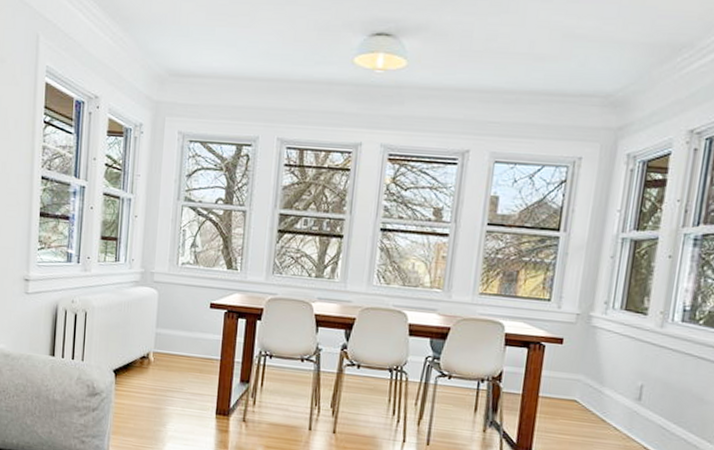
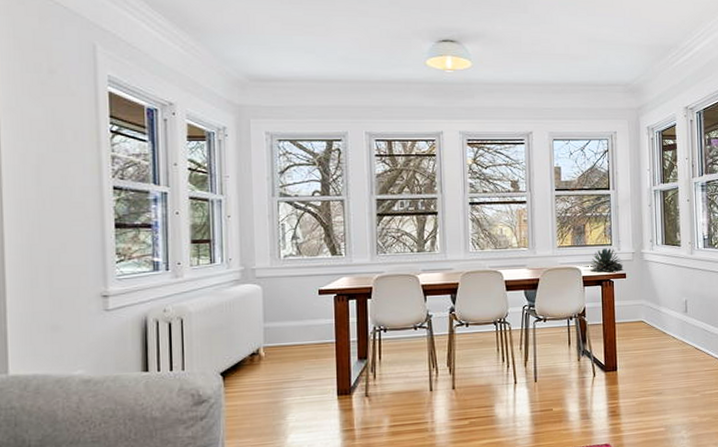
succulent plant: none [517,302,563,336] -> present [590,247,625,273]

